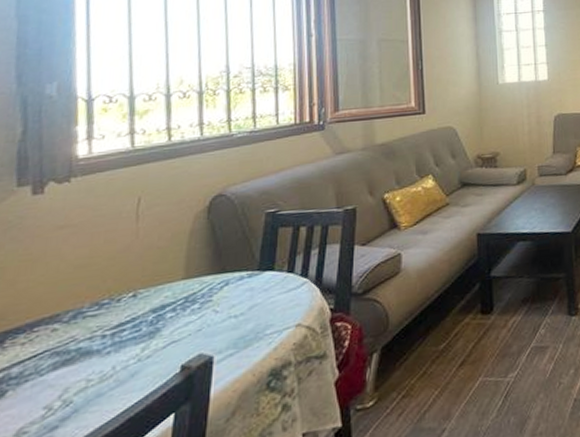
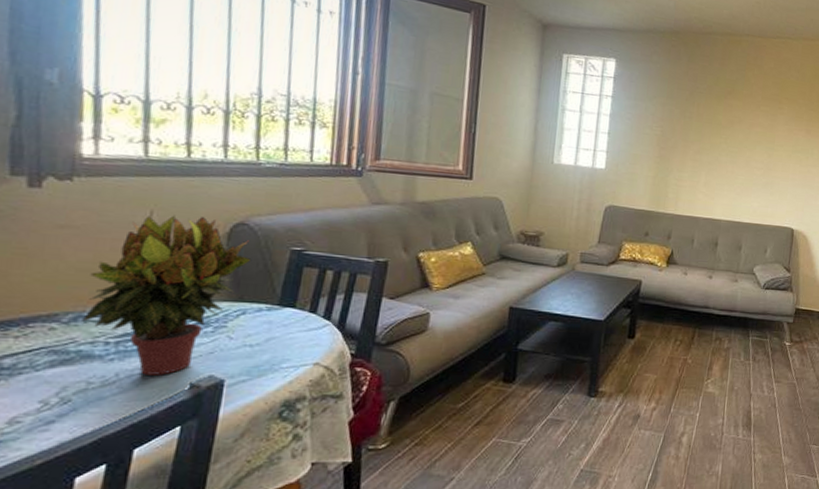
potted plant: none [81,195,231,364] -> present [82,215,252,375]

